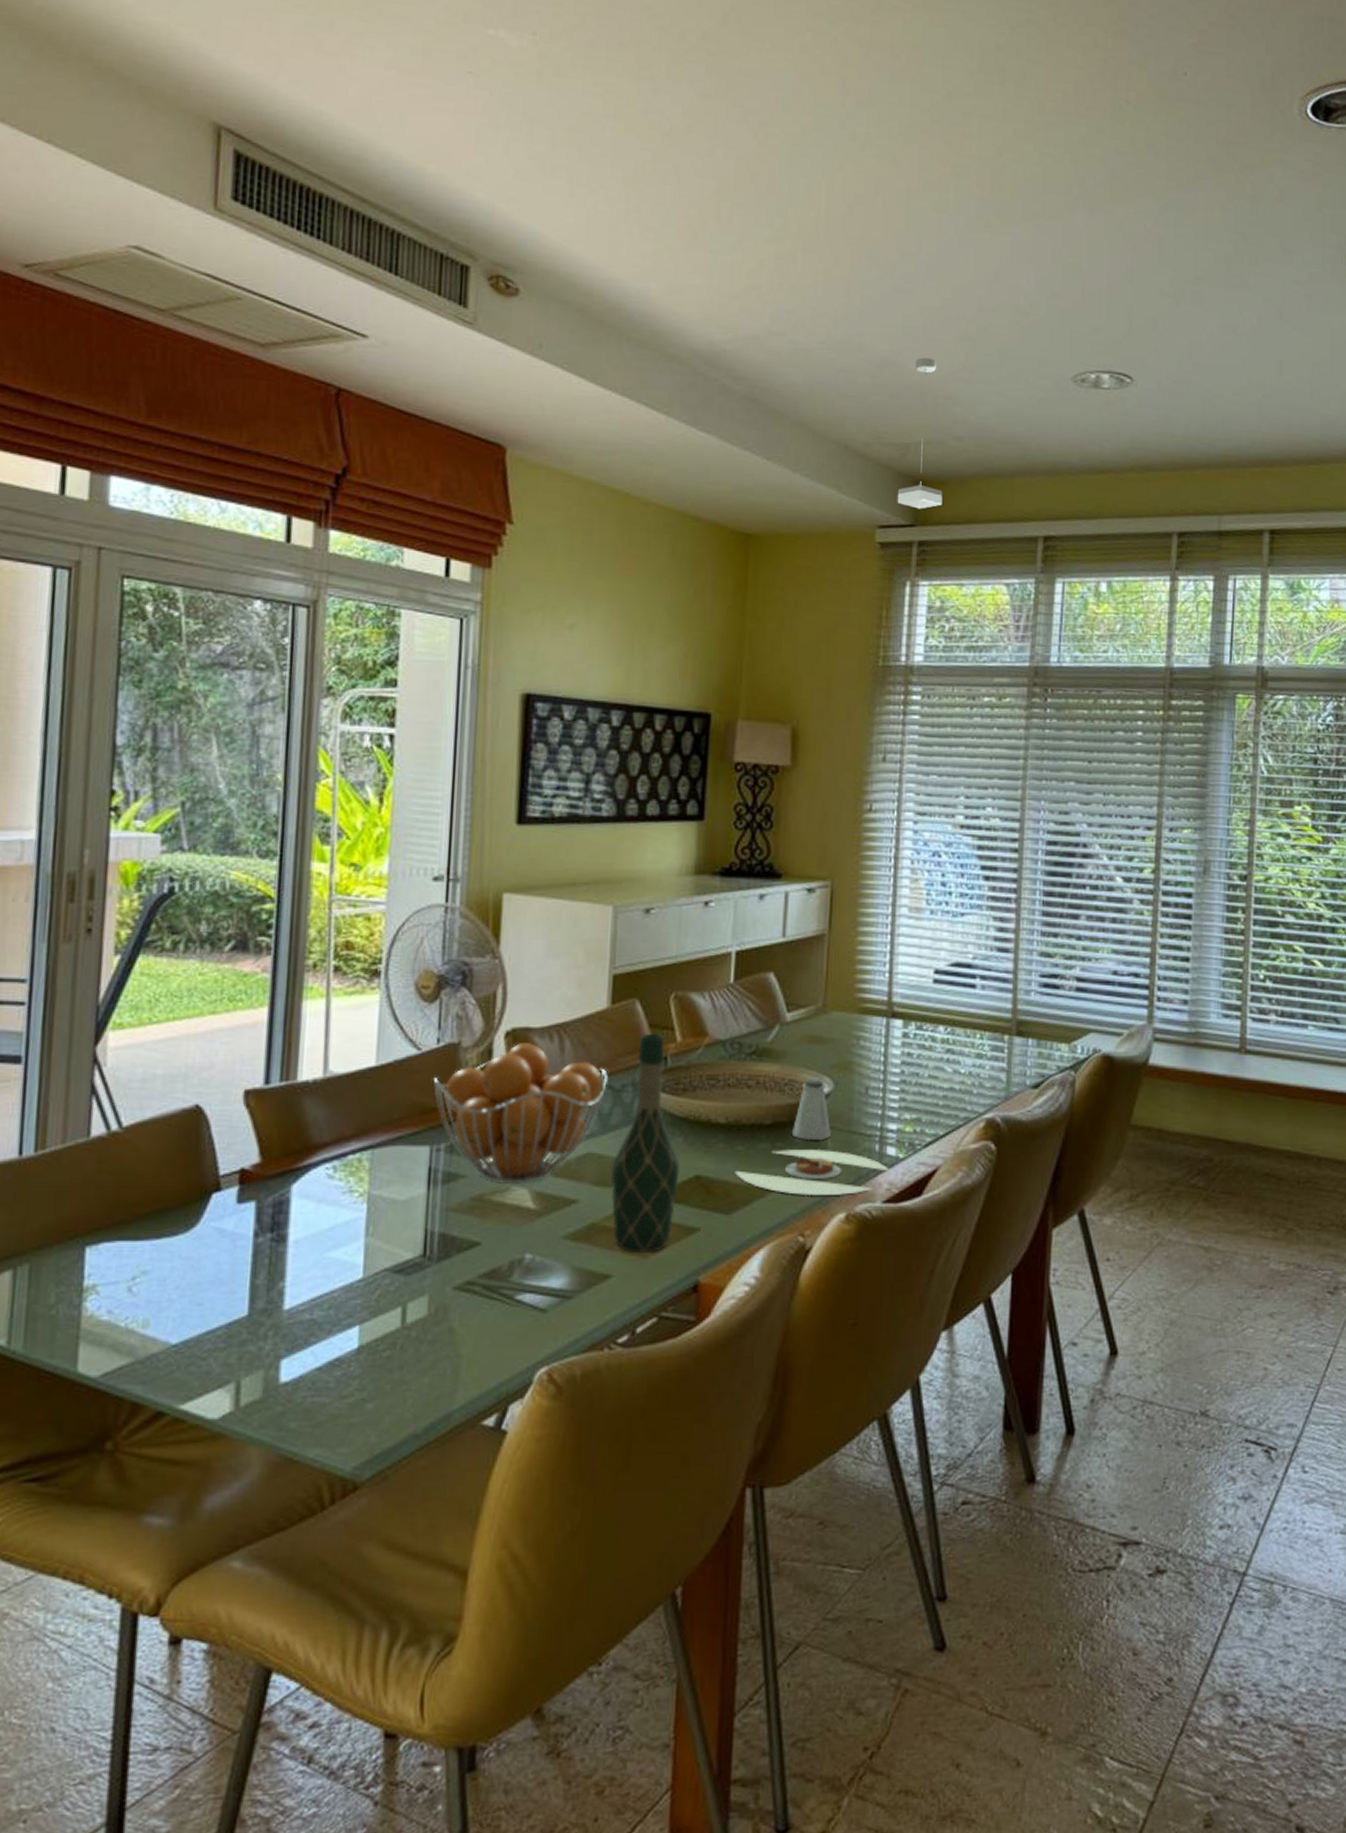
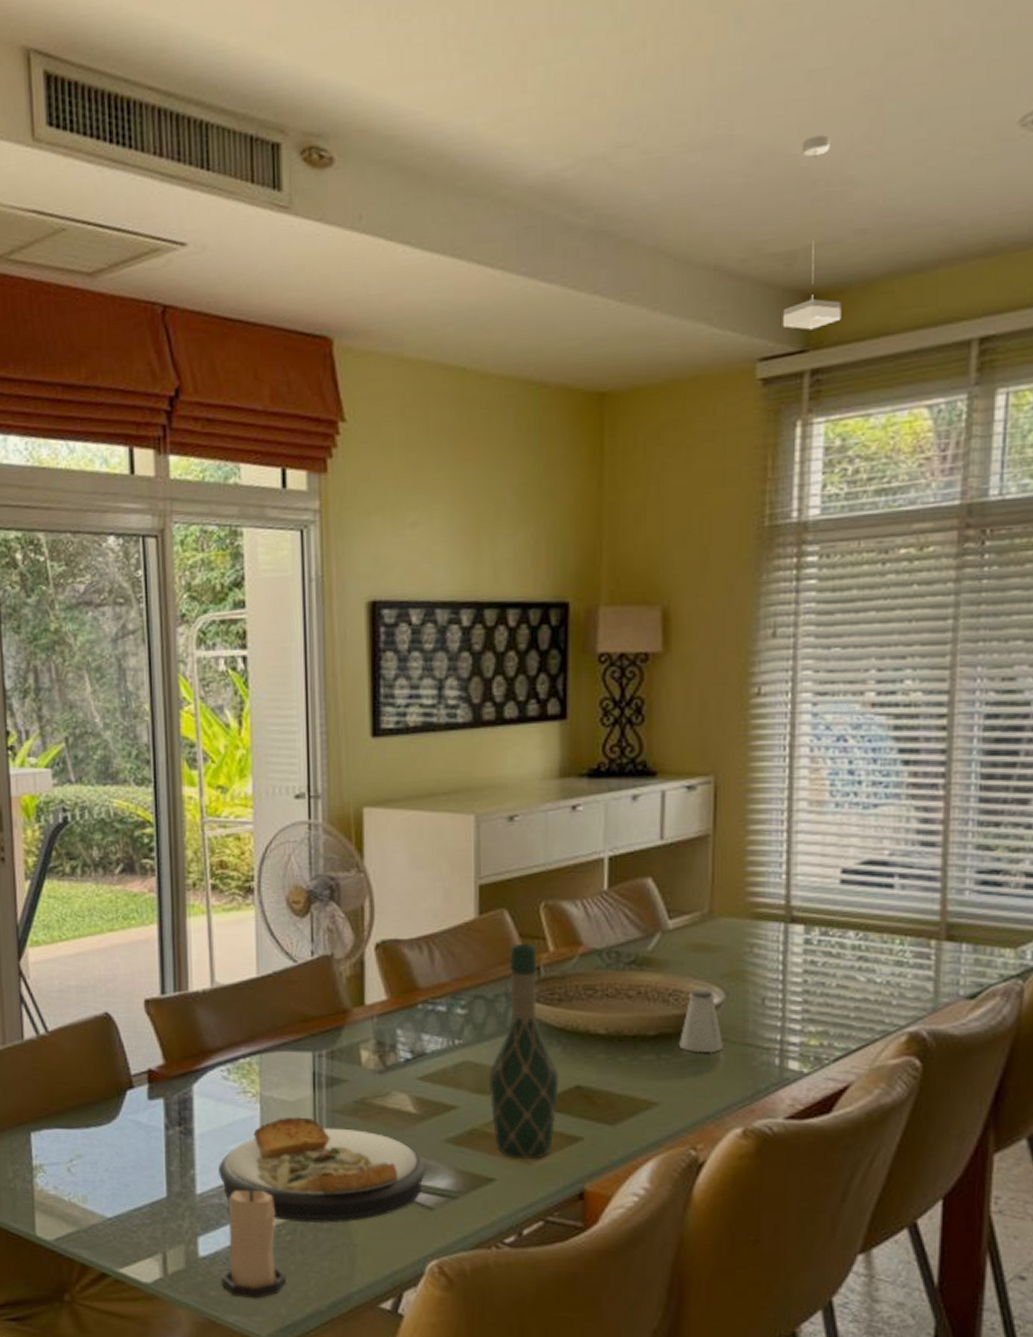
candle: none [304,1296,380,1428] -> present [222,1185,286,1299]
plate: none [313,1217,543,1335] -> present [219,1117,427,1224]
fruit basket: present [433,1043,608,1185] -> none [310,954,480,1090]
plate: present [735,1150,889,1197] -> none [618,1062,791,1110]

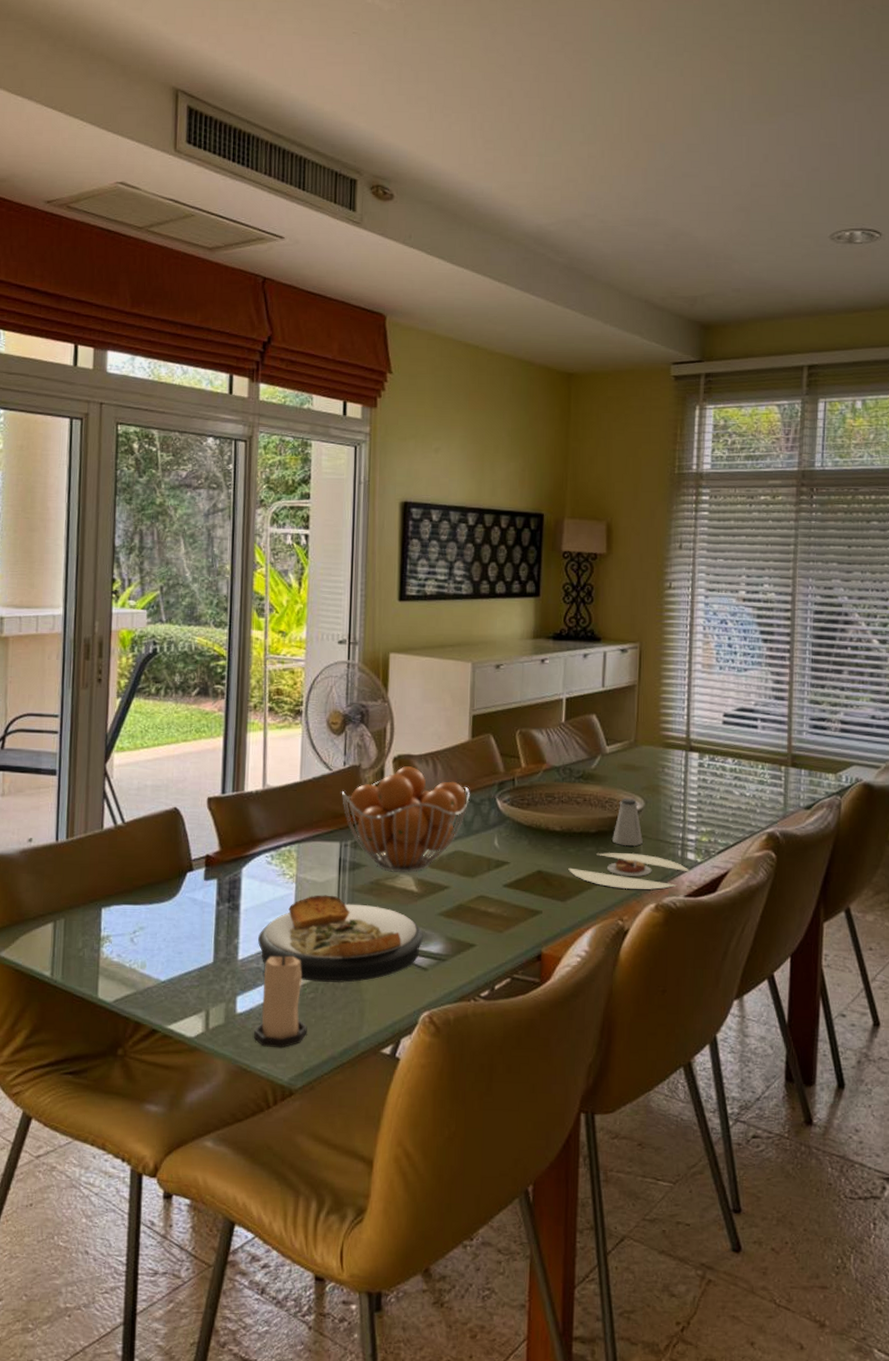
fruit basket: none [310,954,480,1090] -> present [341,766,470,873]
wine bottle: present [488,943,559,1160] -> none [473,760,526,929]
plate: none [618,1062,791,1110] -> present [568,852,689,890]
pendant lamp: present [782,135,842,330] -> none [687,227,724,348]

